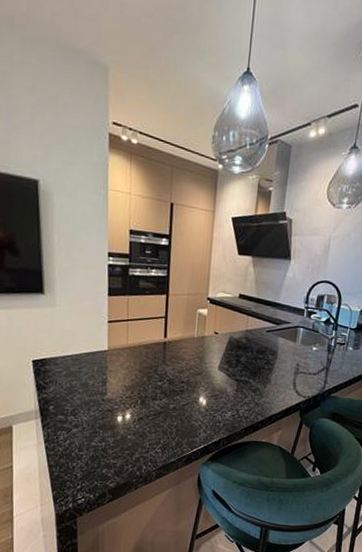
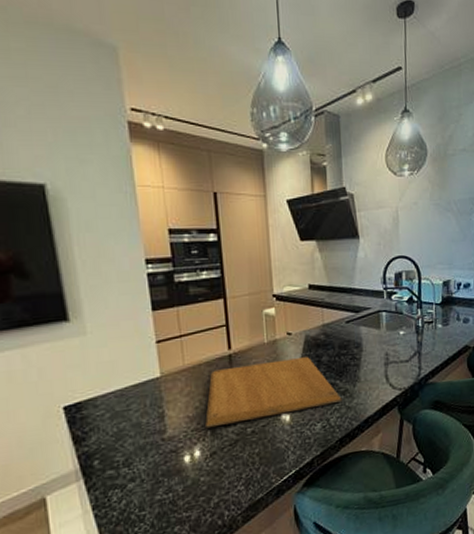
chopping board: none [138,352,253,398] -> present [205,356,342,429]

